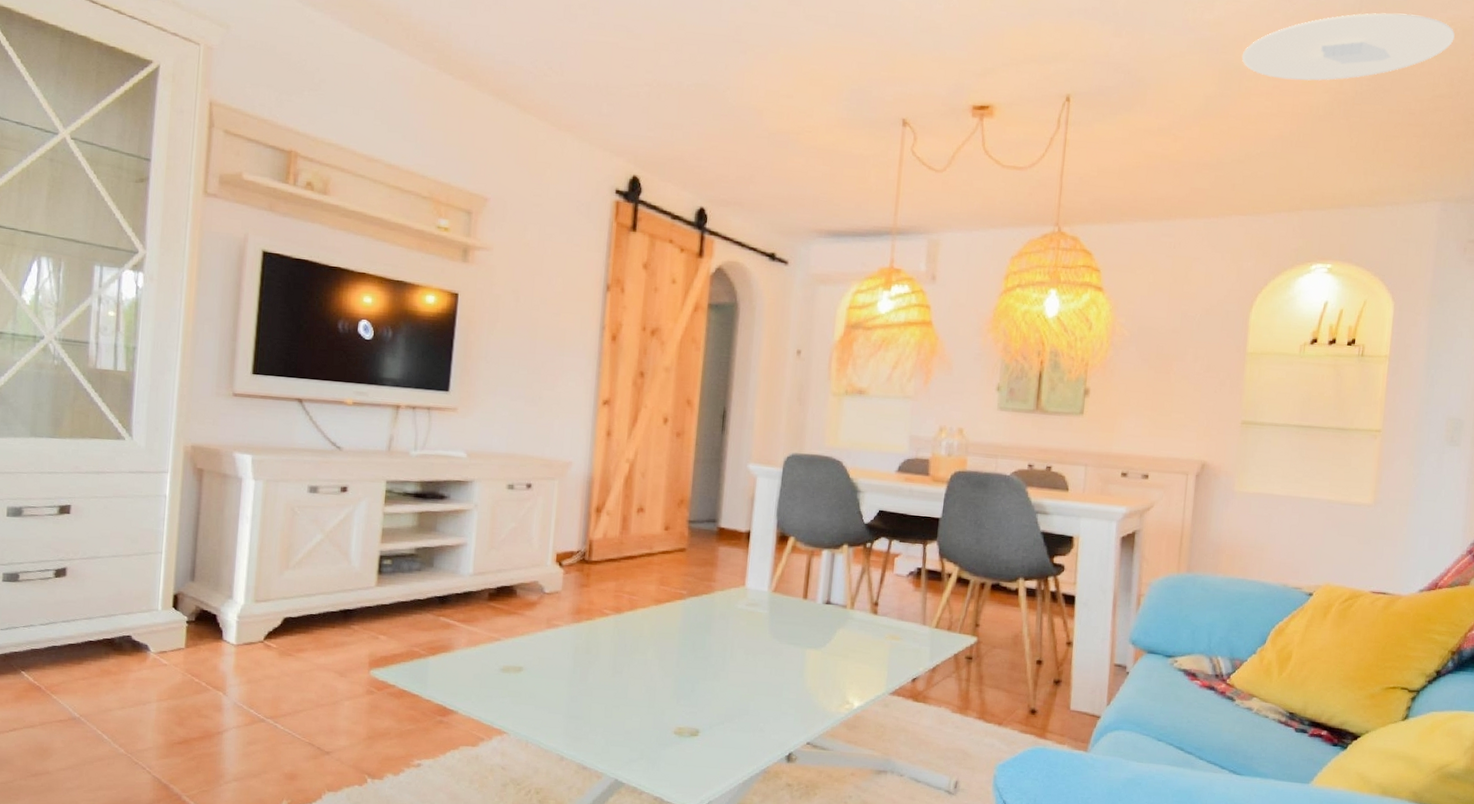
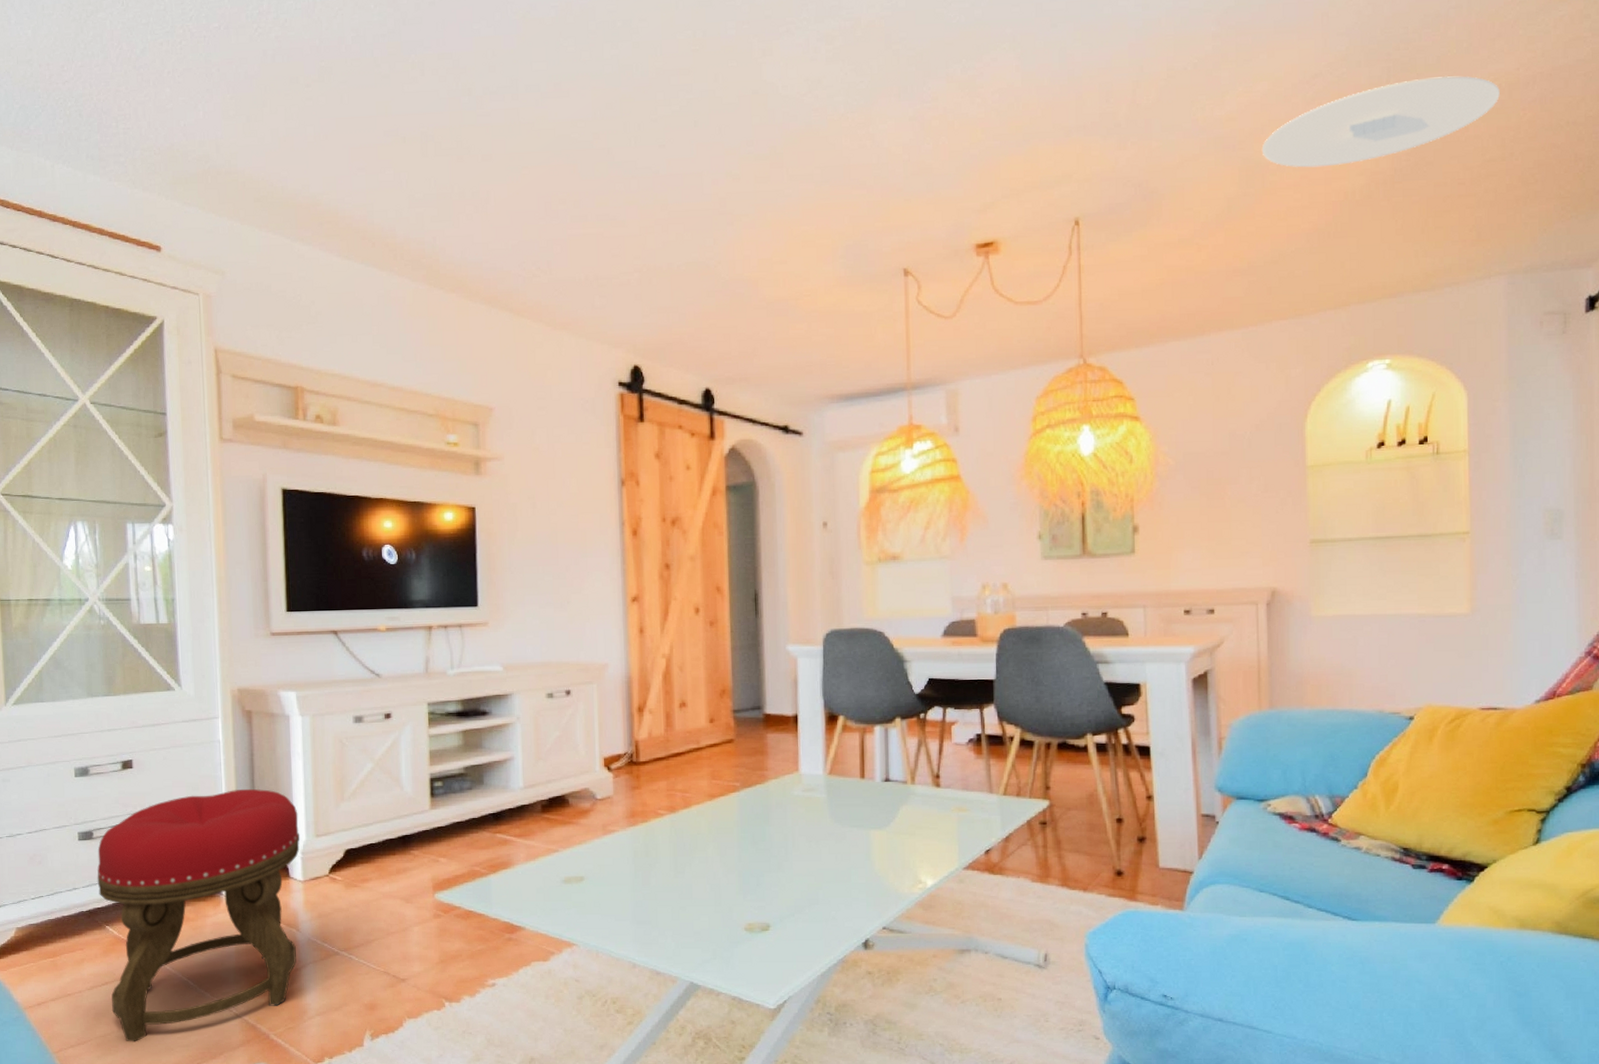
stool: none [16,546,239,792] -> present [97,788,300,1042]

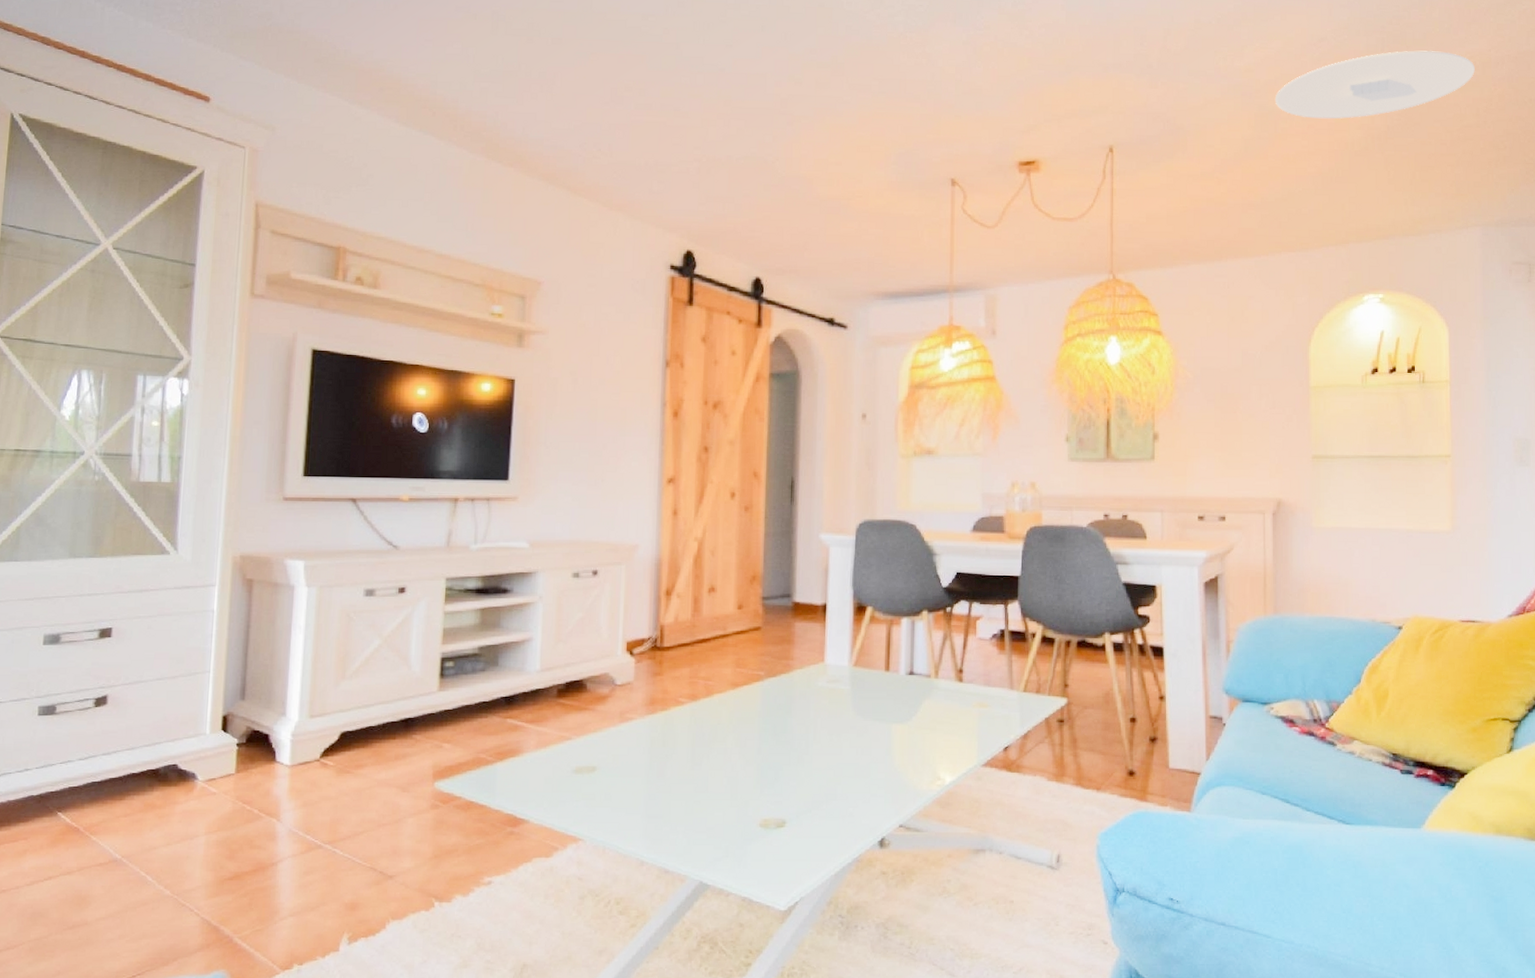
stool: present [97,788,300,1042] -> none [52,663,293,946]

